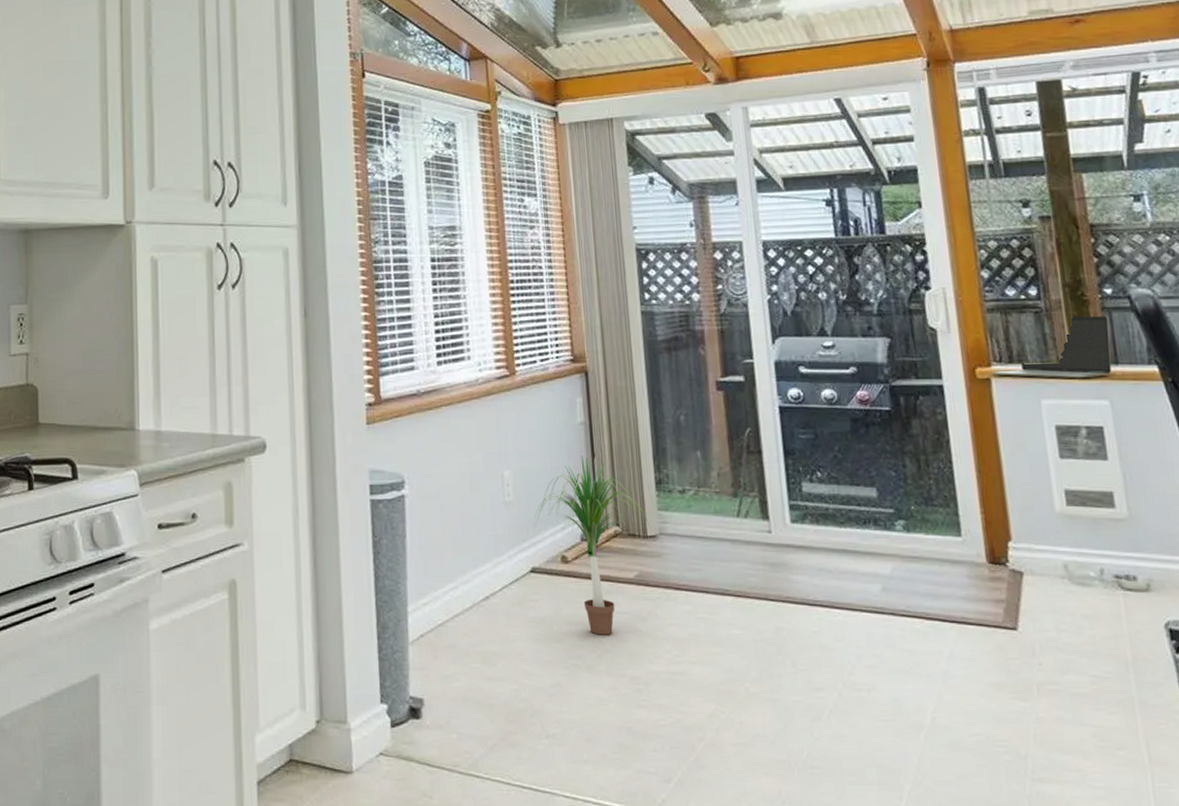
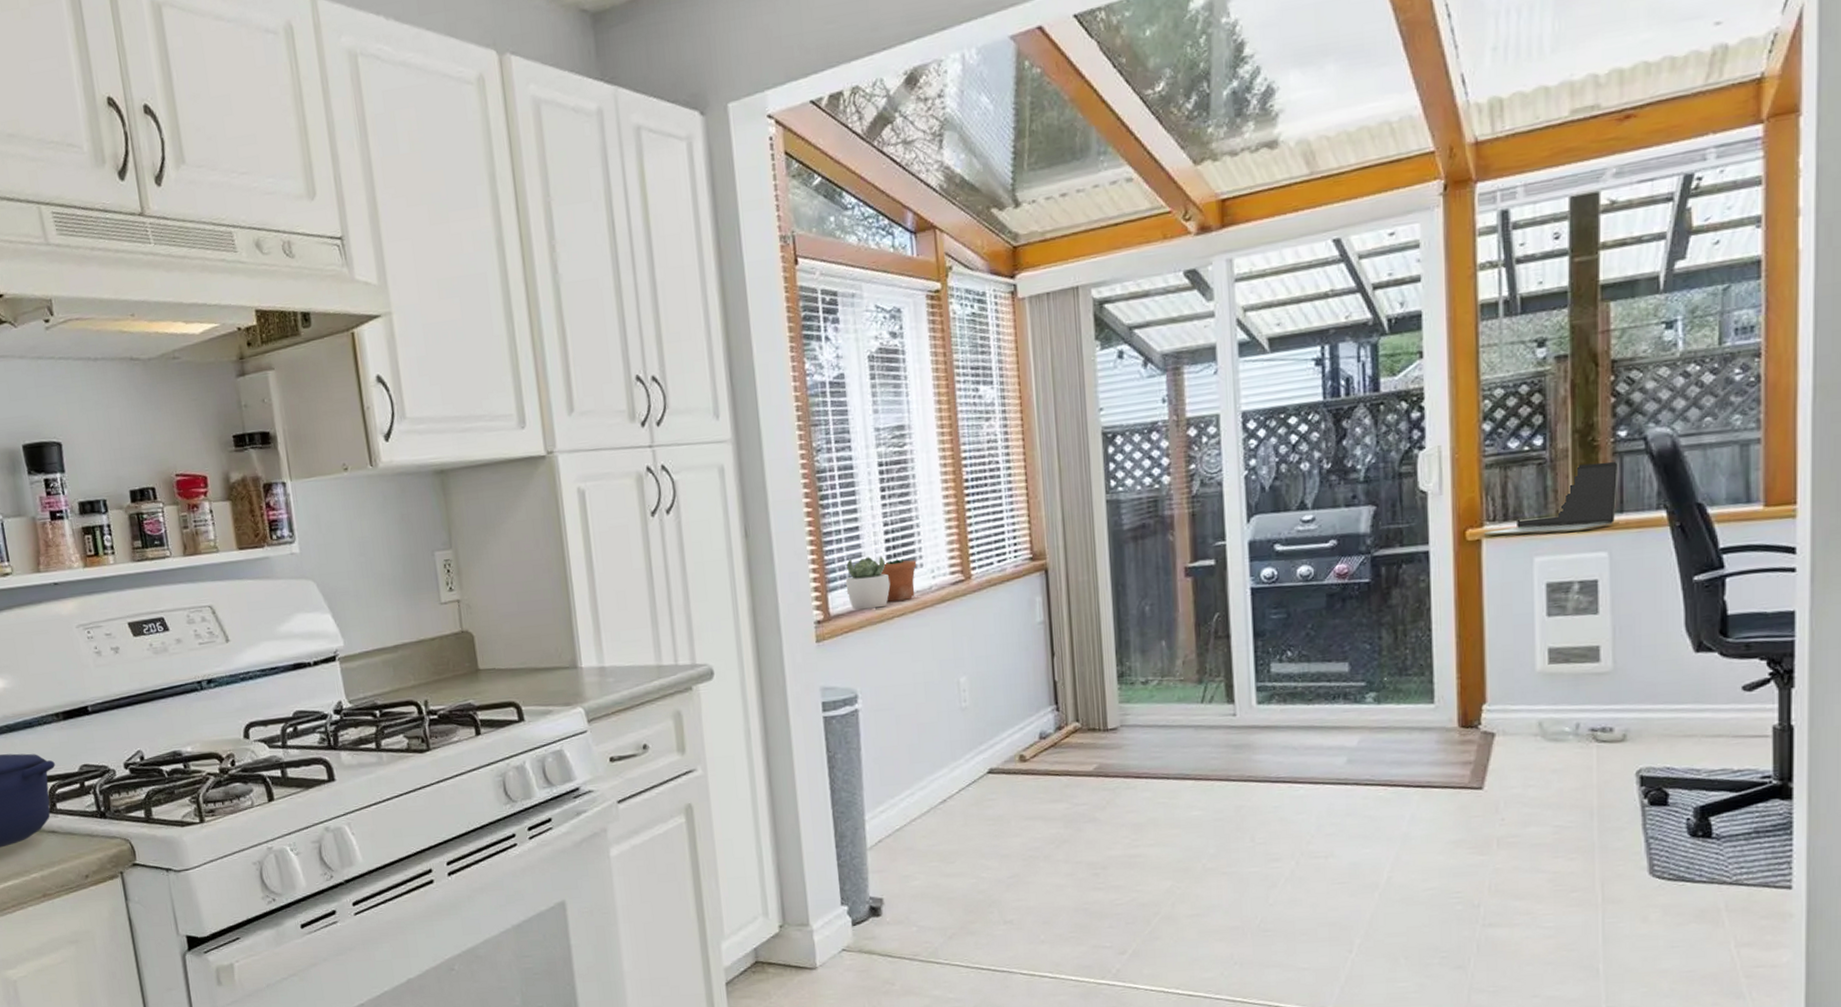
succulent plant: none [397,345,439,396] -> present [845,556,891,610]
planter: none [427,350,465,390] -> present [877,558,917,602]
potted plant: present [534,450,650,635] -> none [992,650,1110,827]

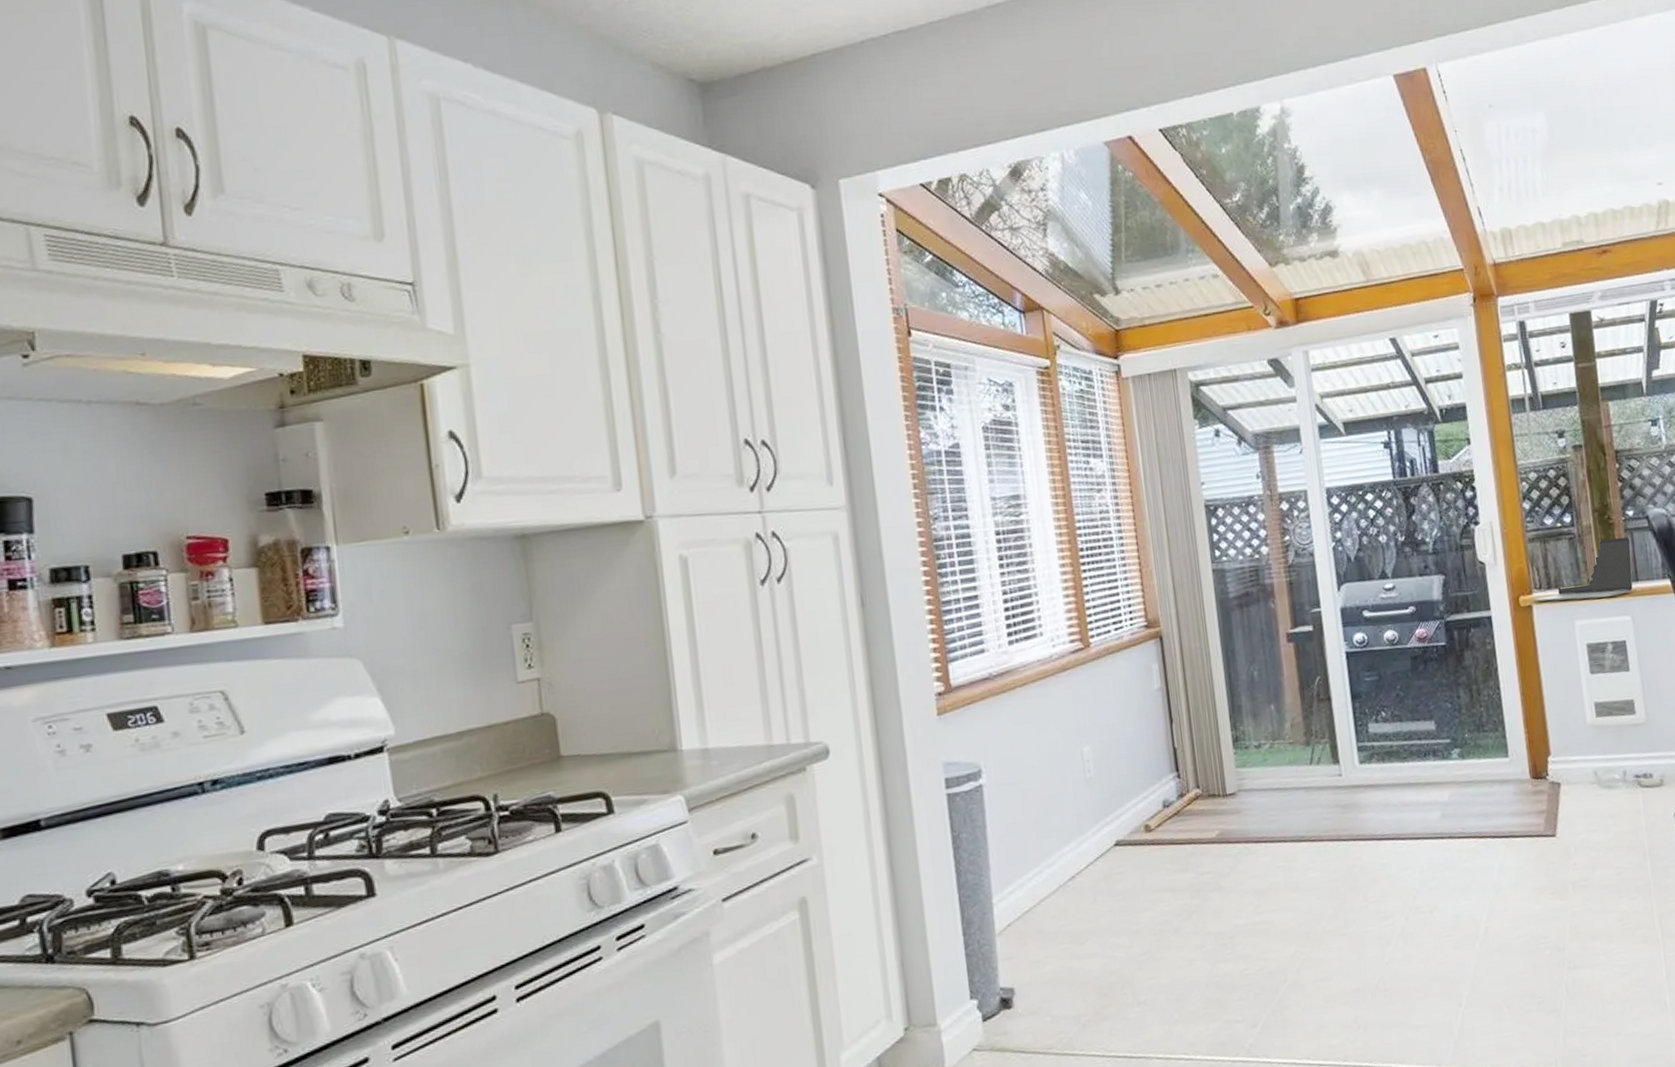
succulent plant: present [845,556,891,610] -> none [966,624,1012,681]
planter: present [877,558,917,602] -> none [997,627,1037,672]

